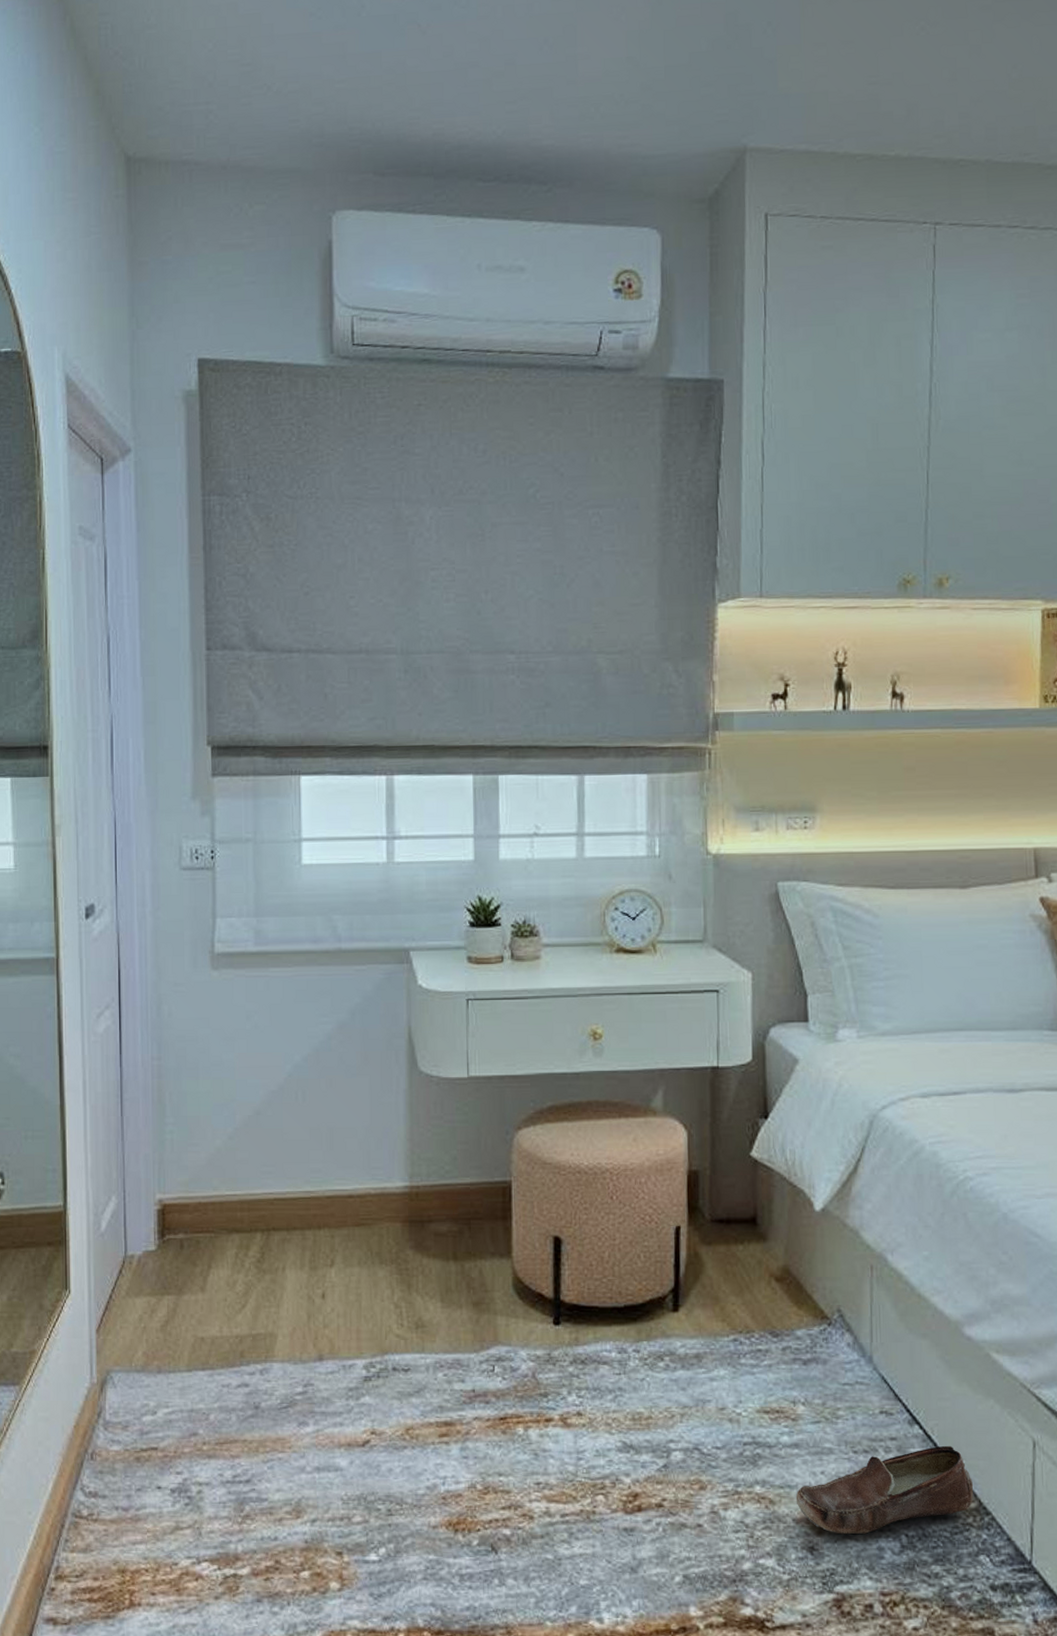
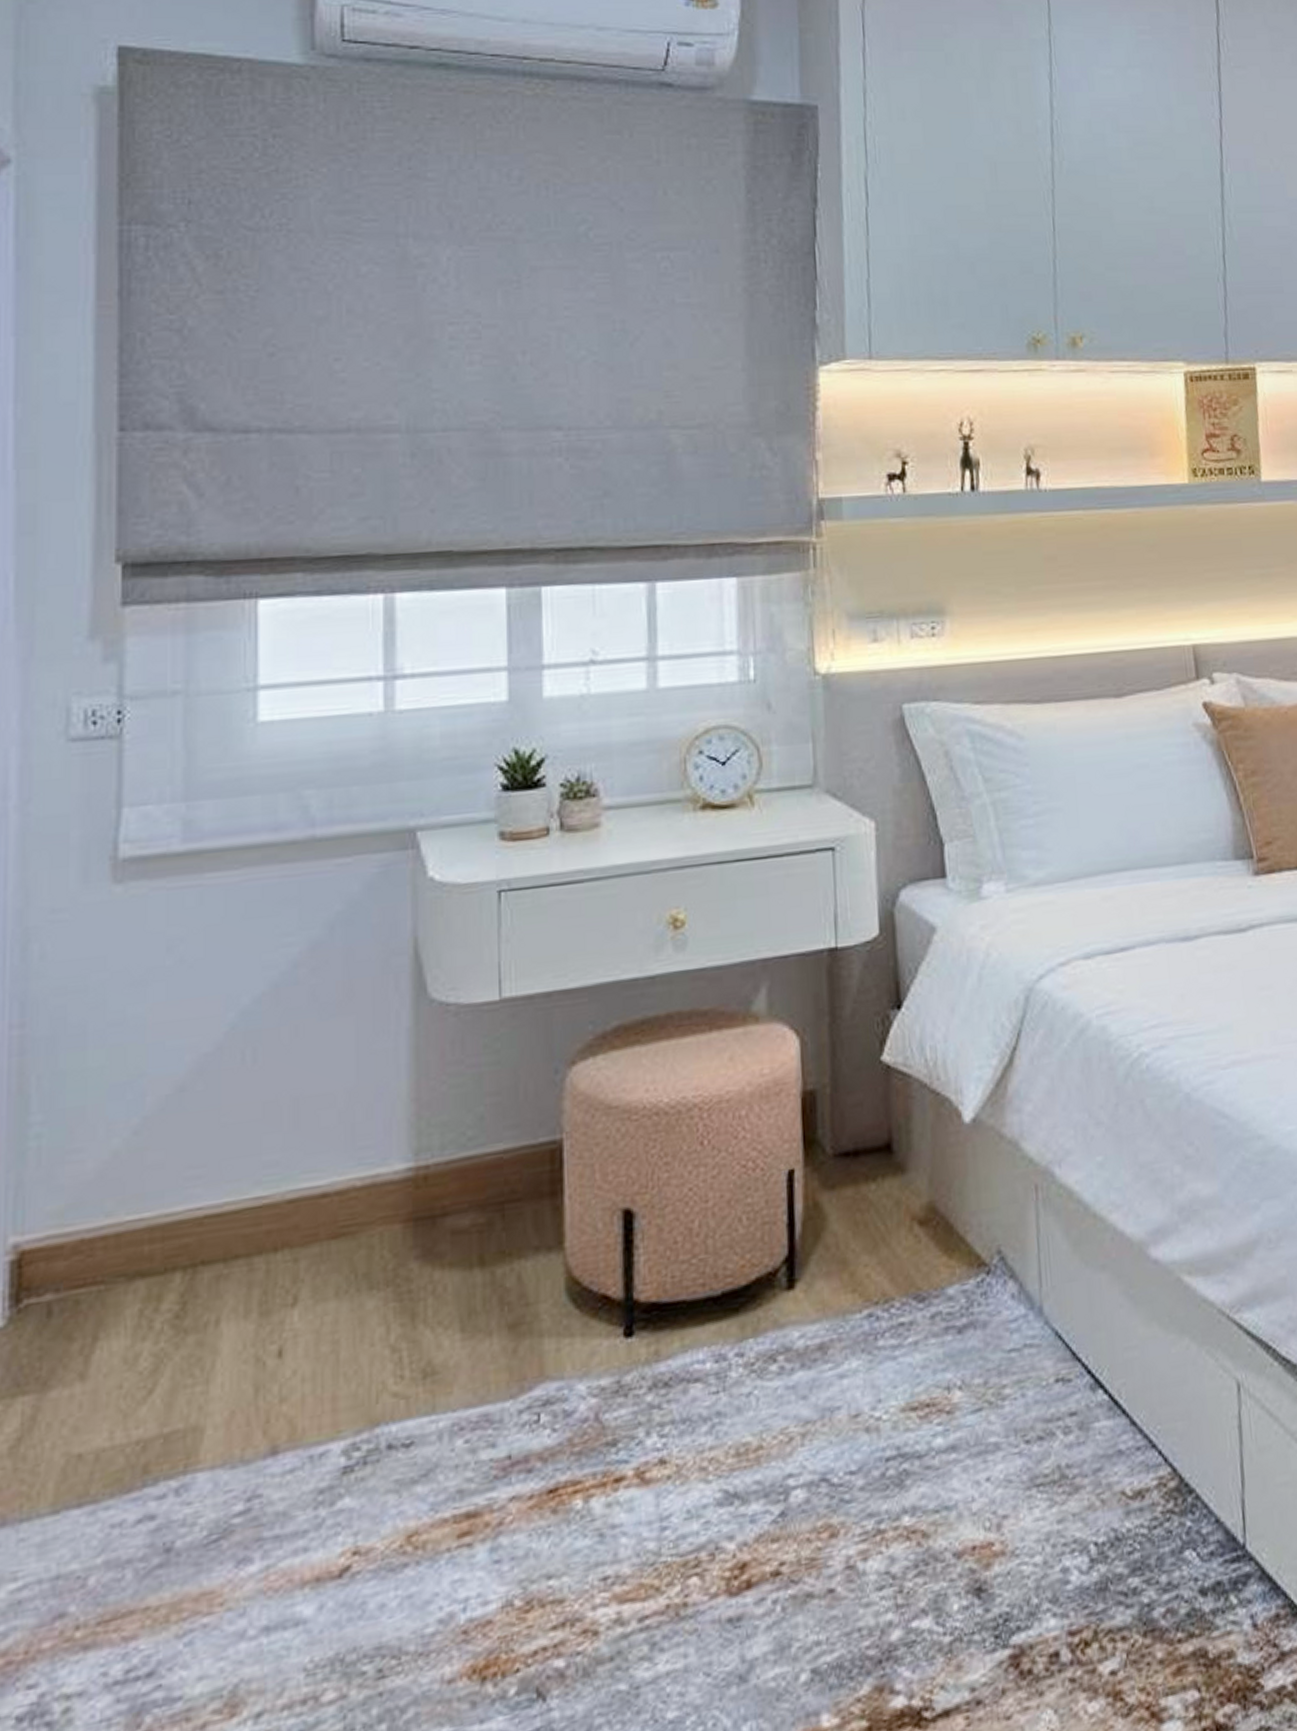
shoe: present [795,1445,974,1535] -> none [955,1408,1173,1562]

